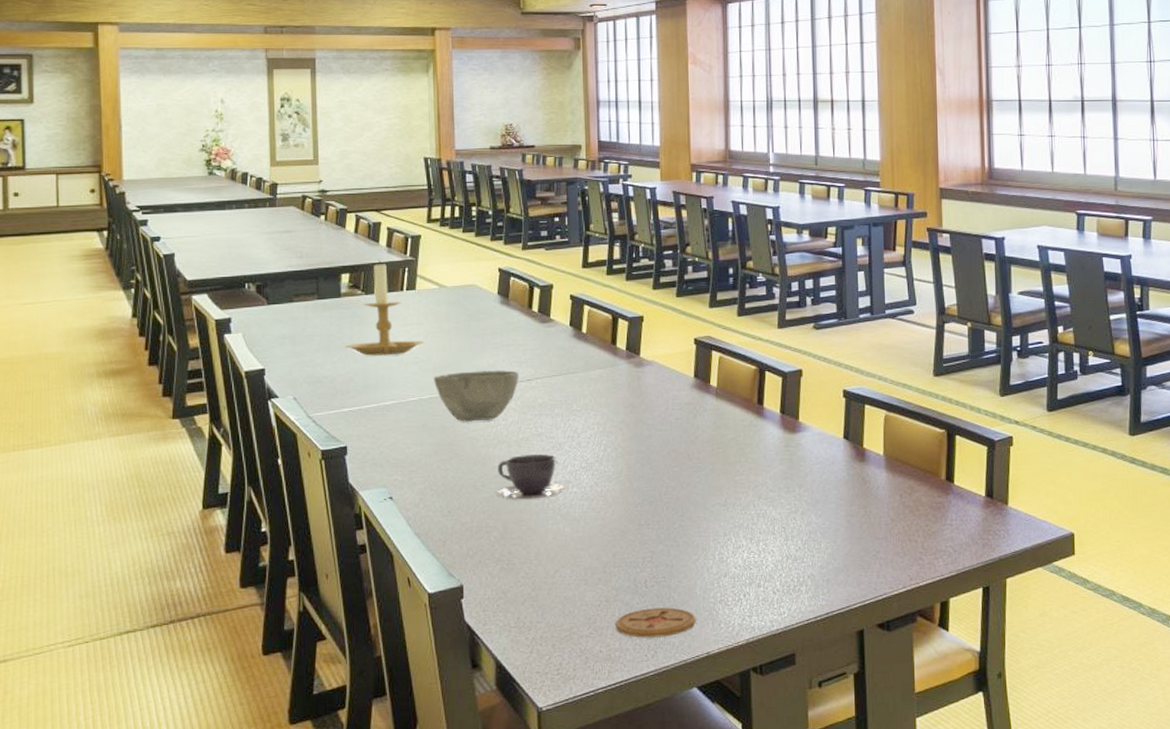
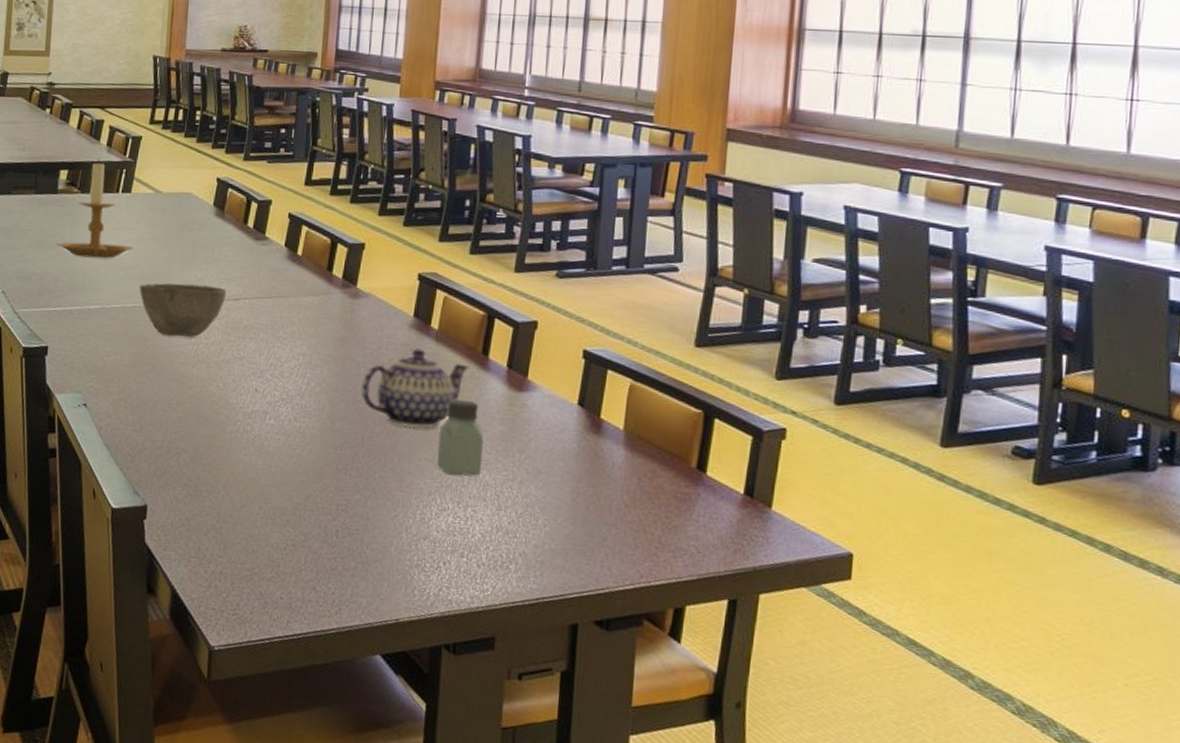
teacup: present [495,454,565,500] -> none [190,377,262,426]
coaster: present [615,607,696,638] -> none [299,560,388,595]
teapot: none [654,406,748,478] -> present [361,348,470,429]
saltshaker: none [727,446,768,515] -> present [437,399,483,476]

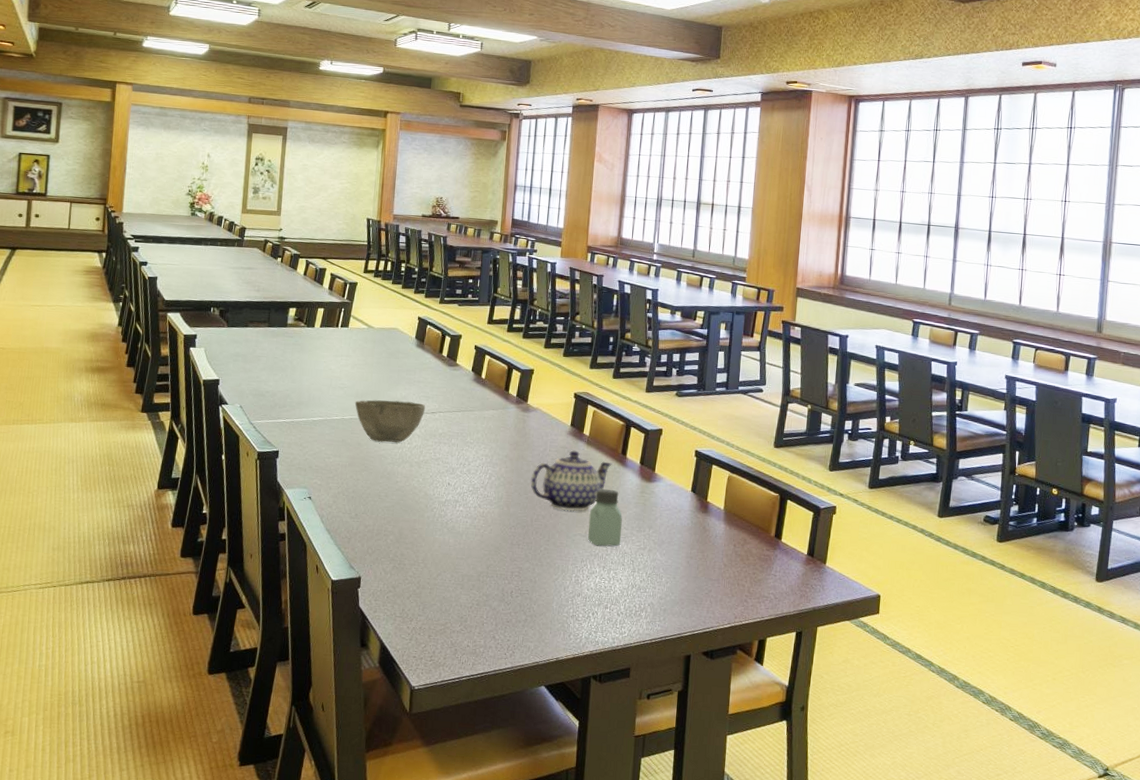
candle holder: present [56,159,134,259] -> none [286,300,351,380]

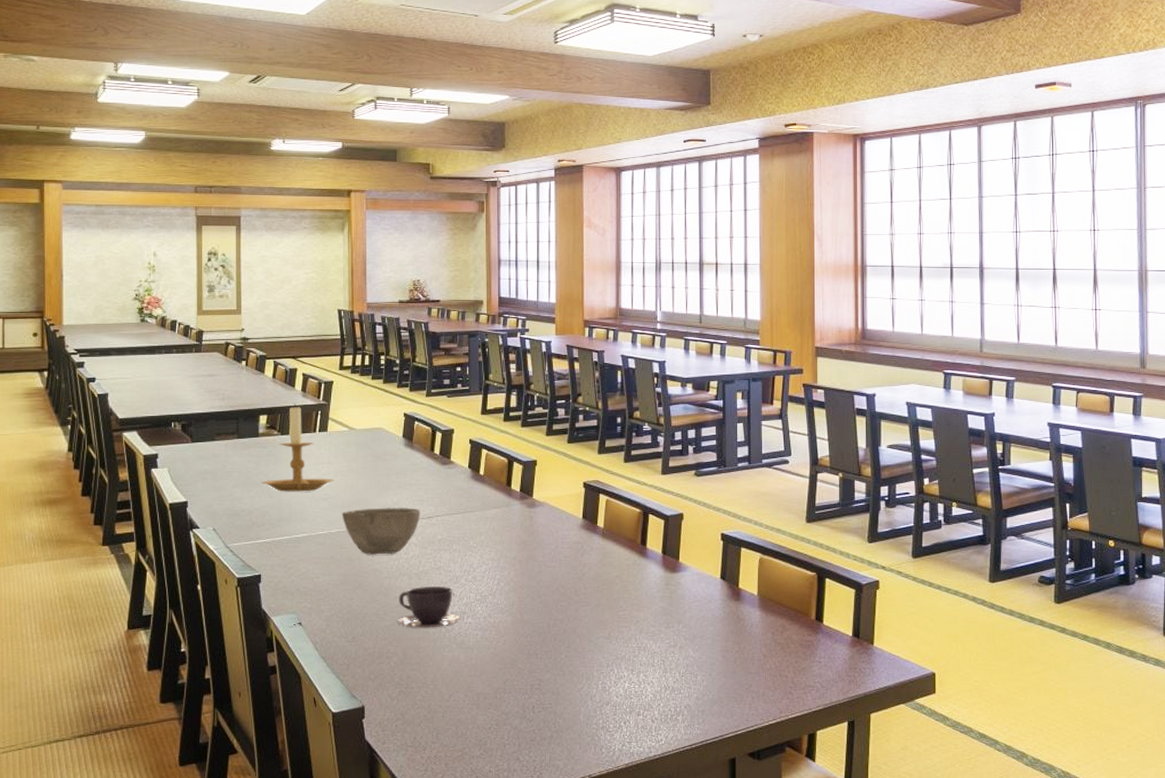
candle holder: none [286,300,351,380] -> present [261,403,334,492]
teacup: none [396,474,454,513] -> present [396,587,461,628]
teapot: present [530,450,612,512] -> none [544,545,632,613]
saltshaker: present [588,488,622,547] -> none [611,584,649,648]

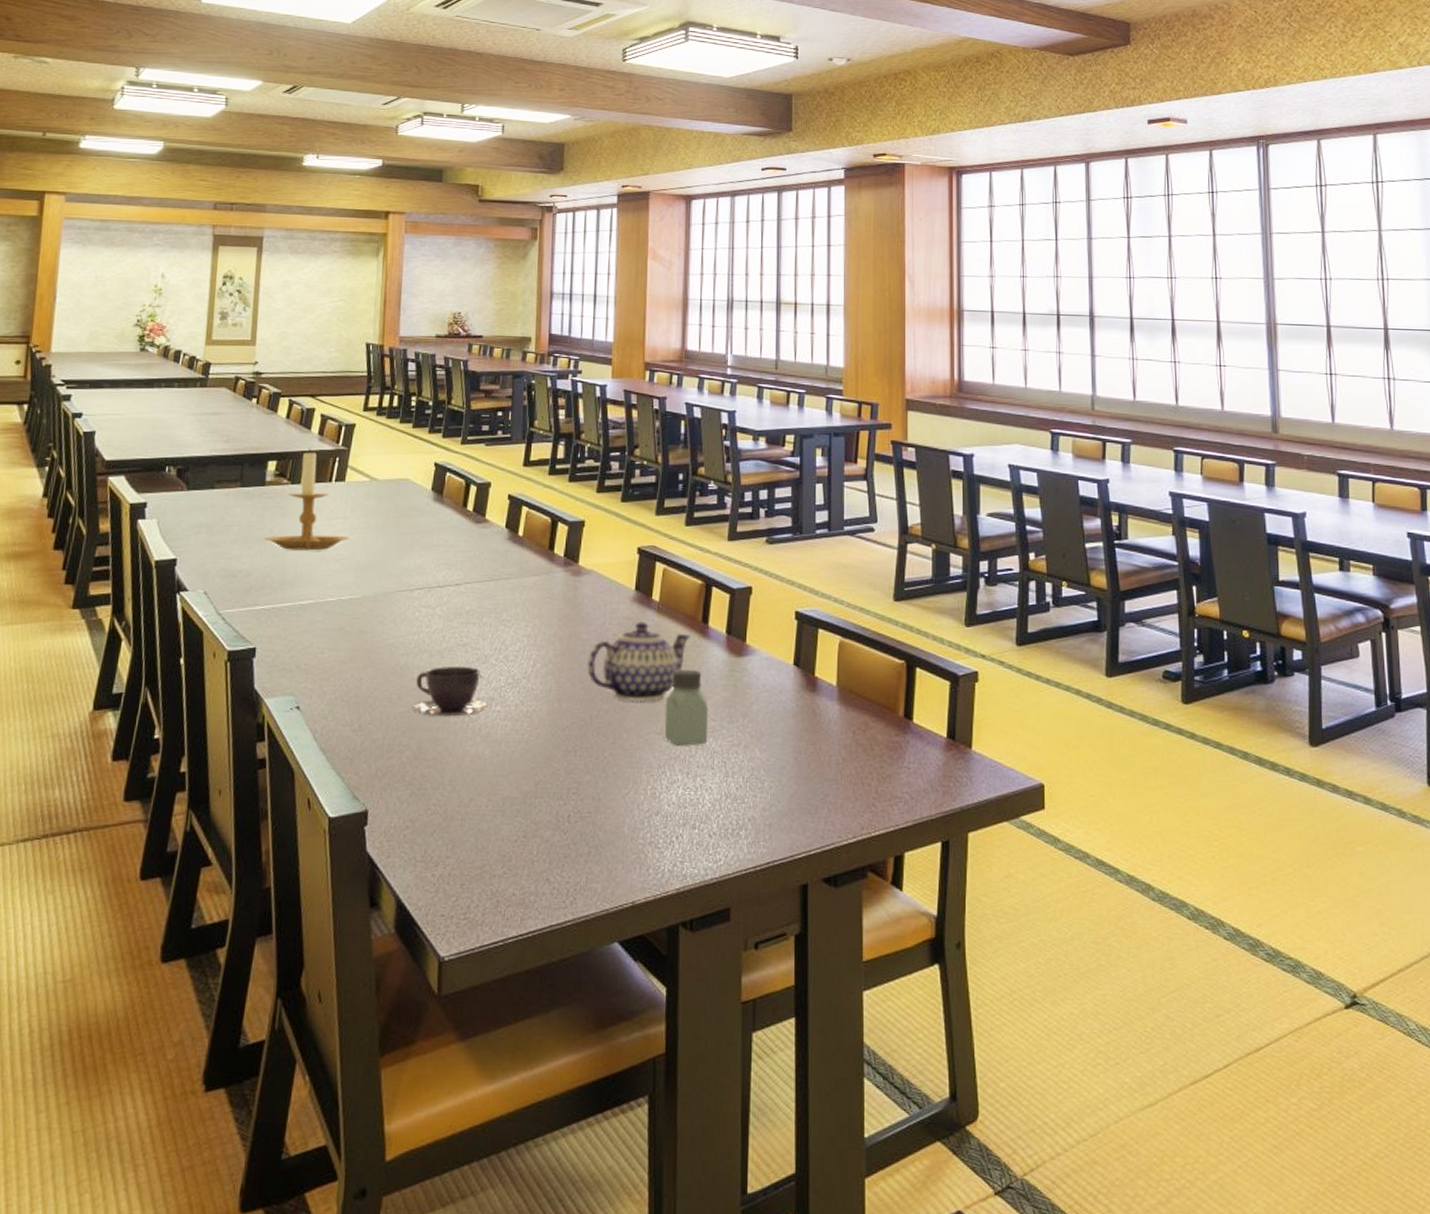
bowl: present [341,508,421,555] -> none [355,572,448,627]
teapot: none [544,545,632,613] -> present [587,622,691,702]
saltshaker: none [611,584,649,648] -> present [664,669,708,746]

